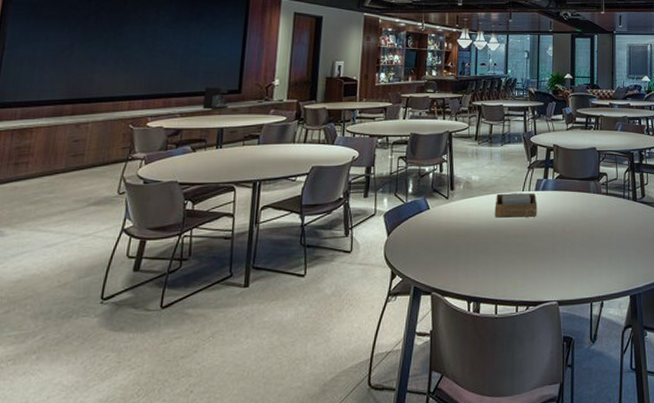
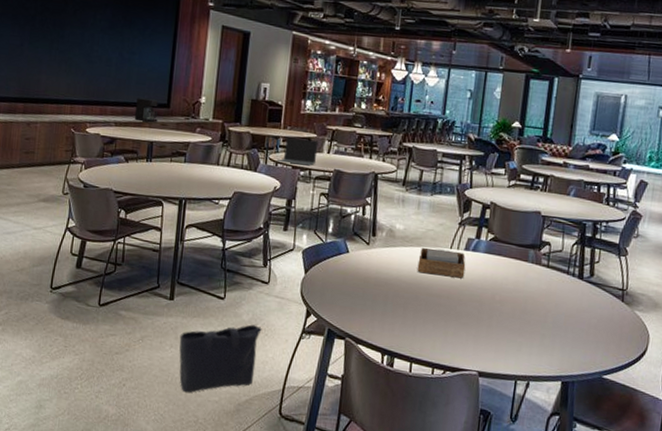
tote bag: none [256,297,346,385] -> present [179,324,262,393]
laptop: none [355,108,394,133] -> present [277,137,319,166]

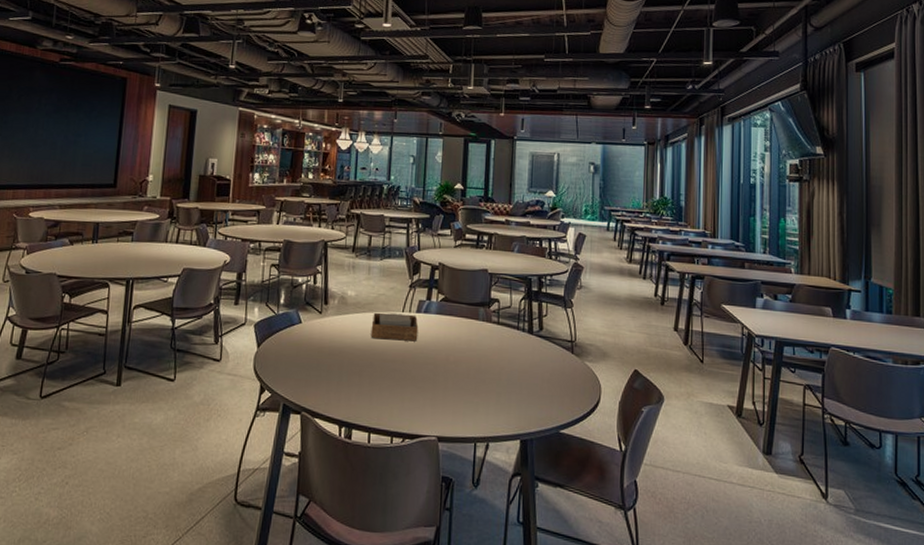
coffee maker: present [135,98,158,123] -> none [80,179,105,204]
tote bag: present [179,324,262,393] -> none [126,405,214,486]
laptop: present [277,137,319,166] -> none [227,210,268,238]

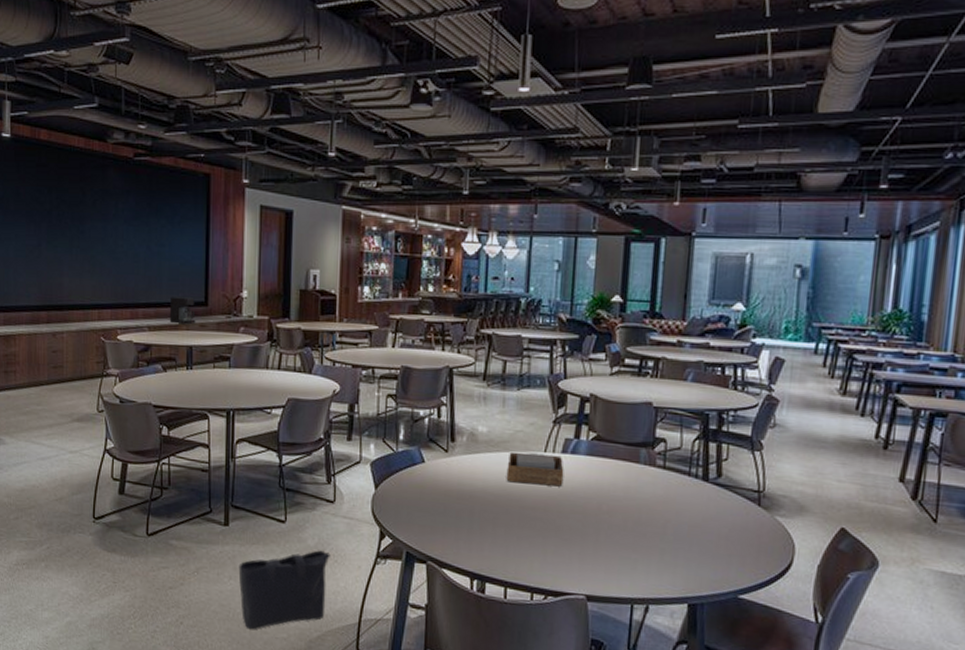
coffee maker: none [80,179,105,204] -> present [170,297,196,325]
tote bag: none [126,405,214,486] -> present [238,550,330,630]

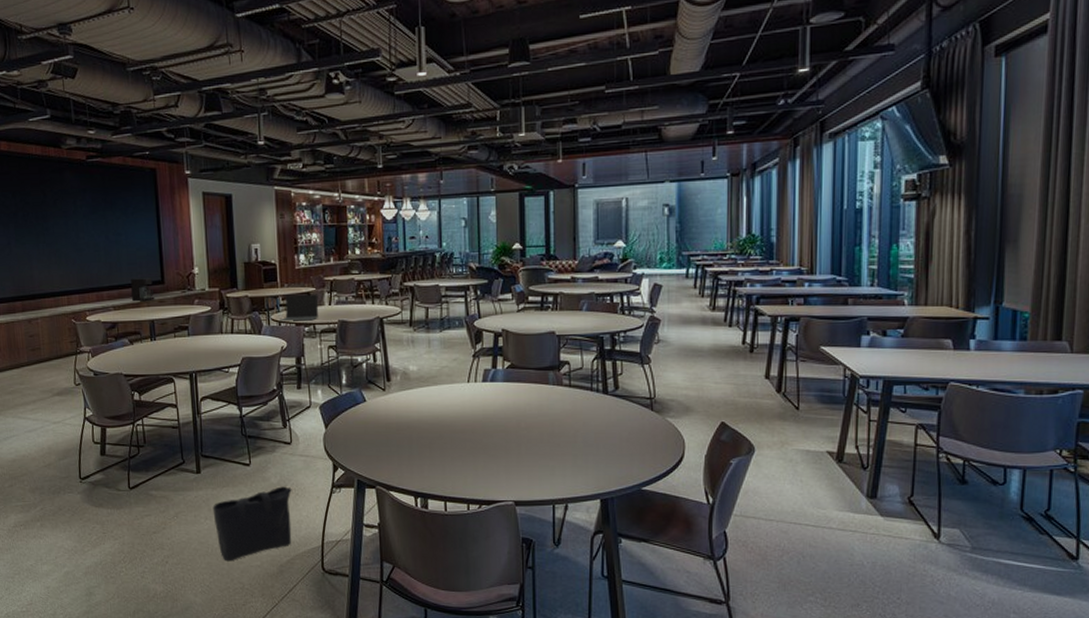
laptop: none [335,331,381,364] -> present [280,294,319,322]
napkin holder: present [506,451,564,487] -> none [437,384,486,411]

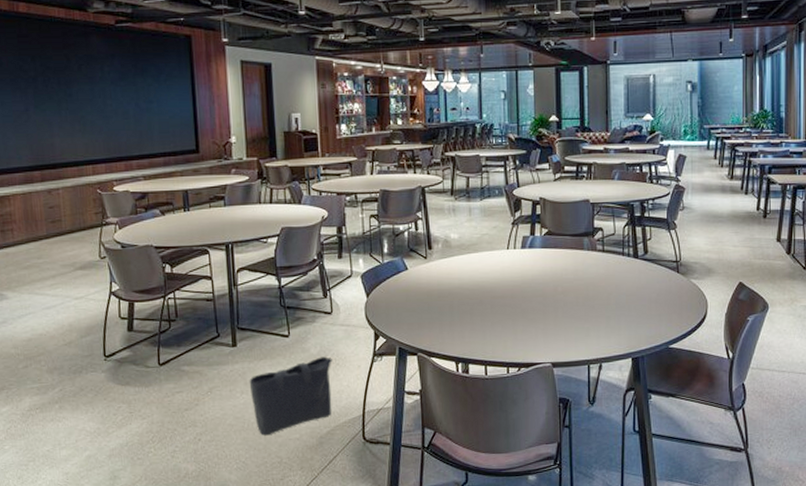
coffee maker: present [131,278,155,302] -> none [163,147,189,172]
laptop: present [280,294,319,322] -> none [321,163,361,191]

